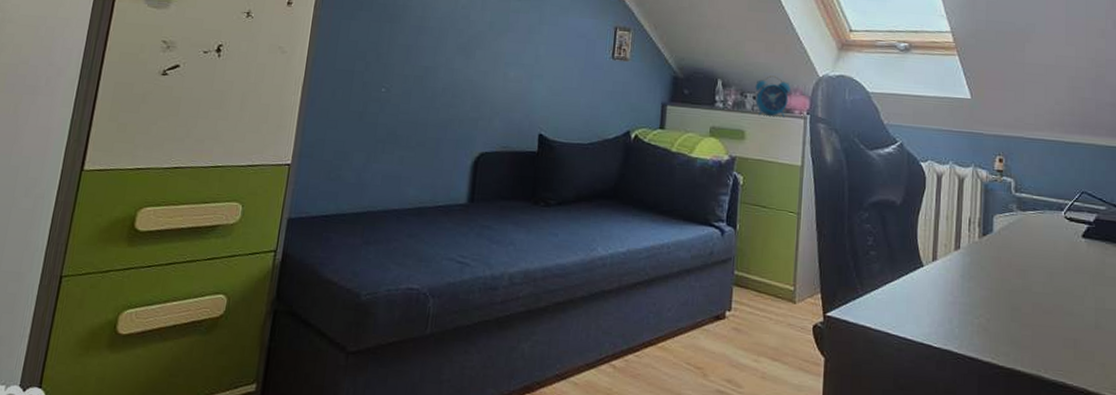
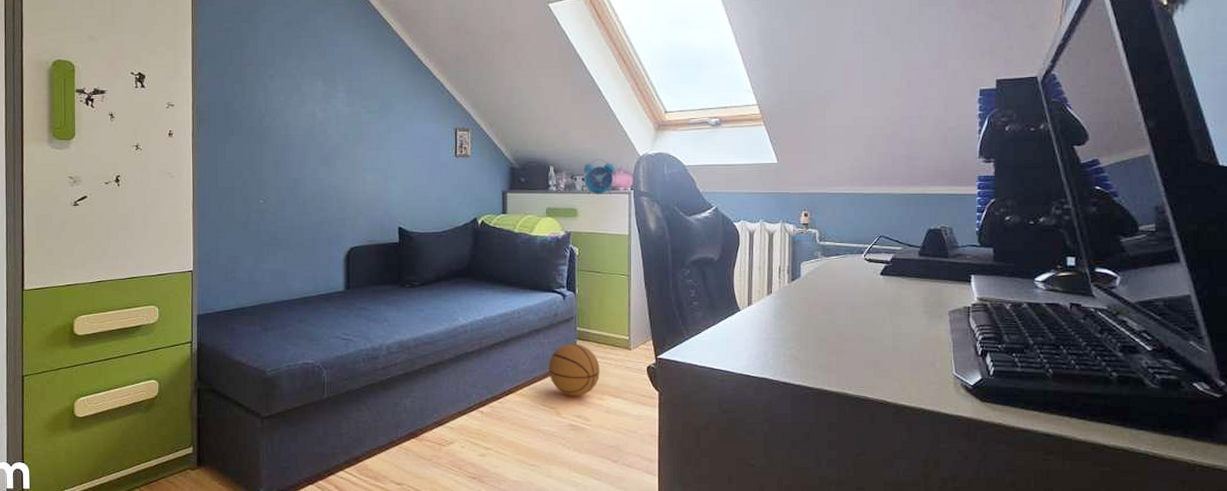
basketball: none [697,289,758,356] -> present [549,343,600,397]

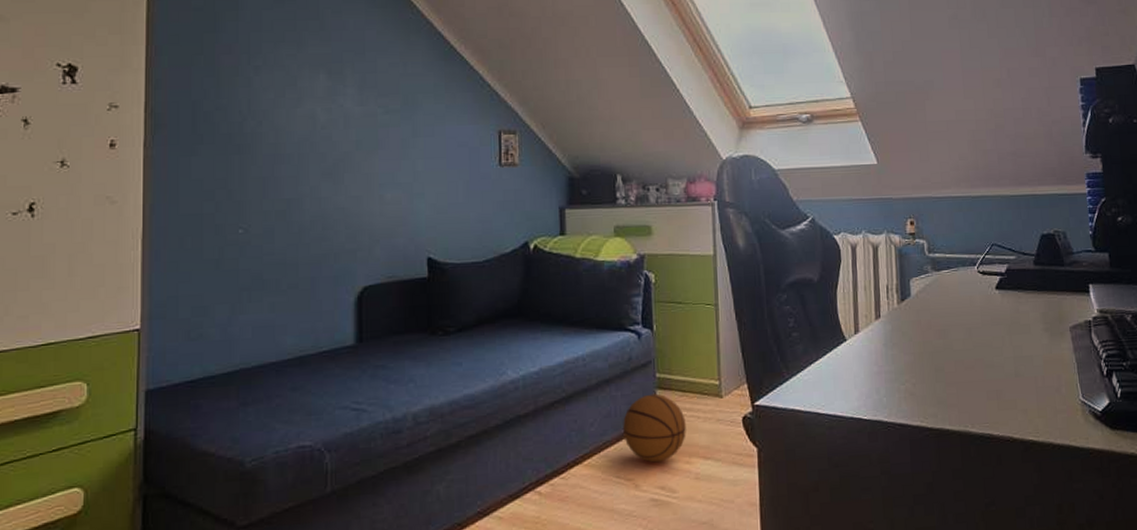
alarm clock: present [583,158,615,195] -> none [657,164,694,208]

